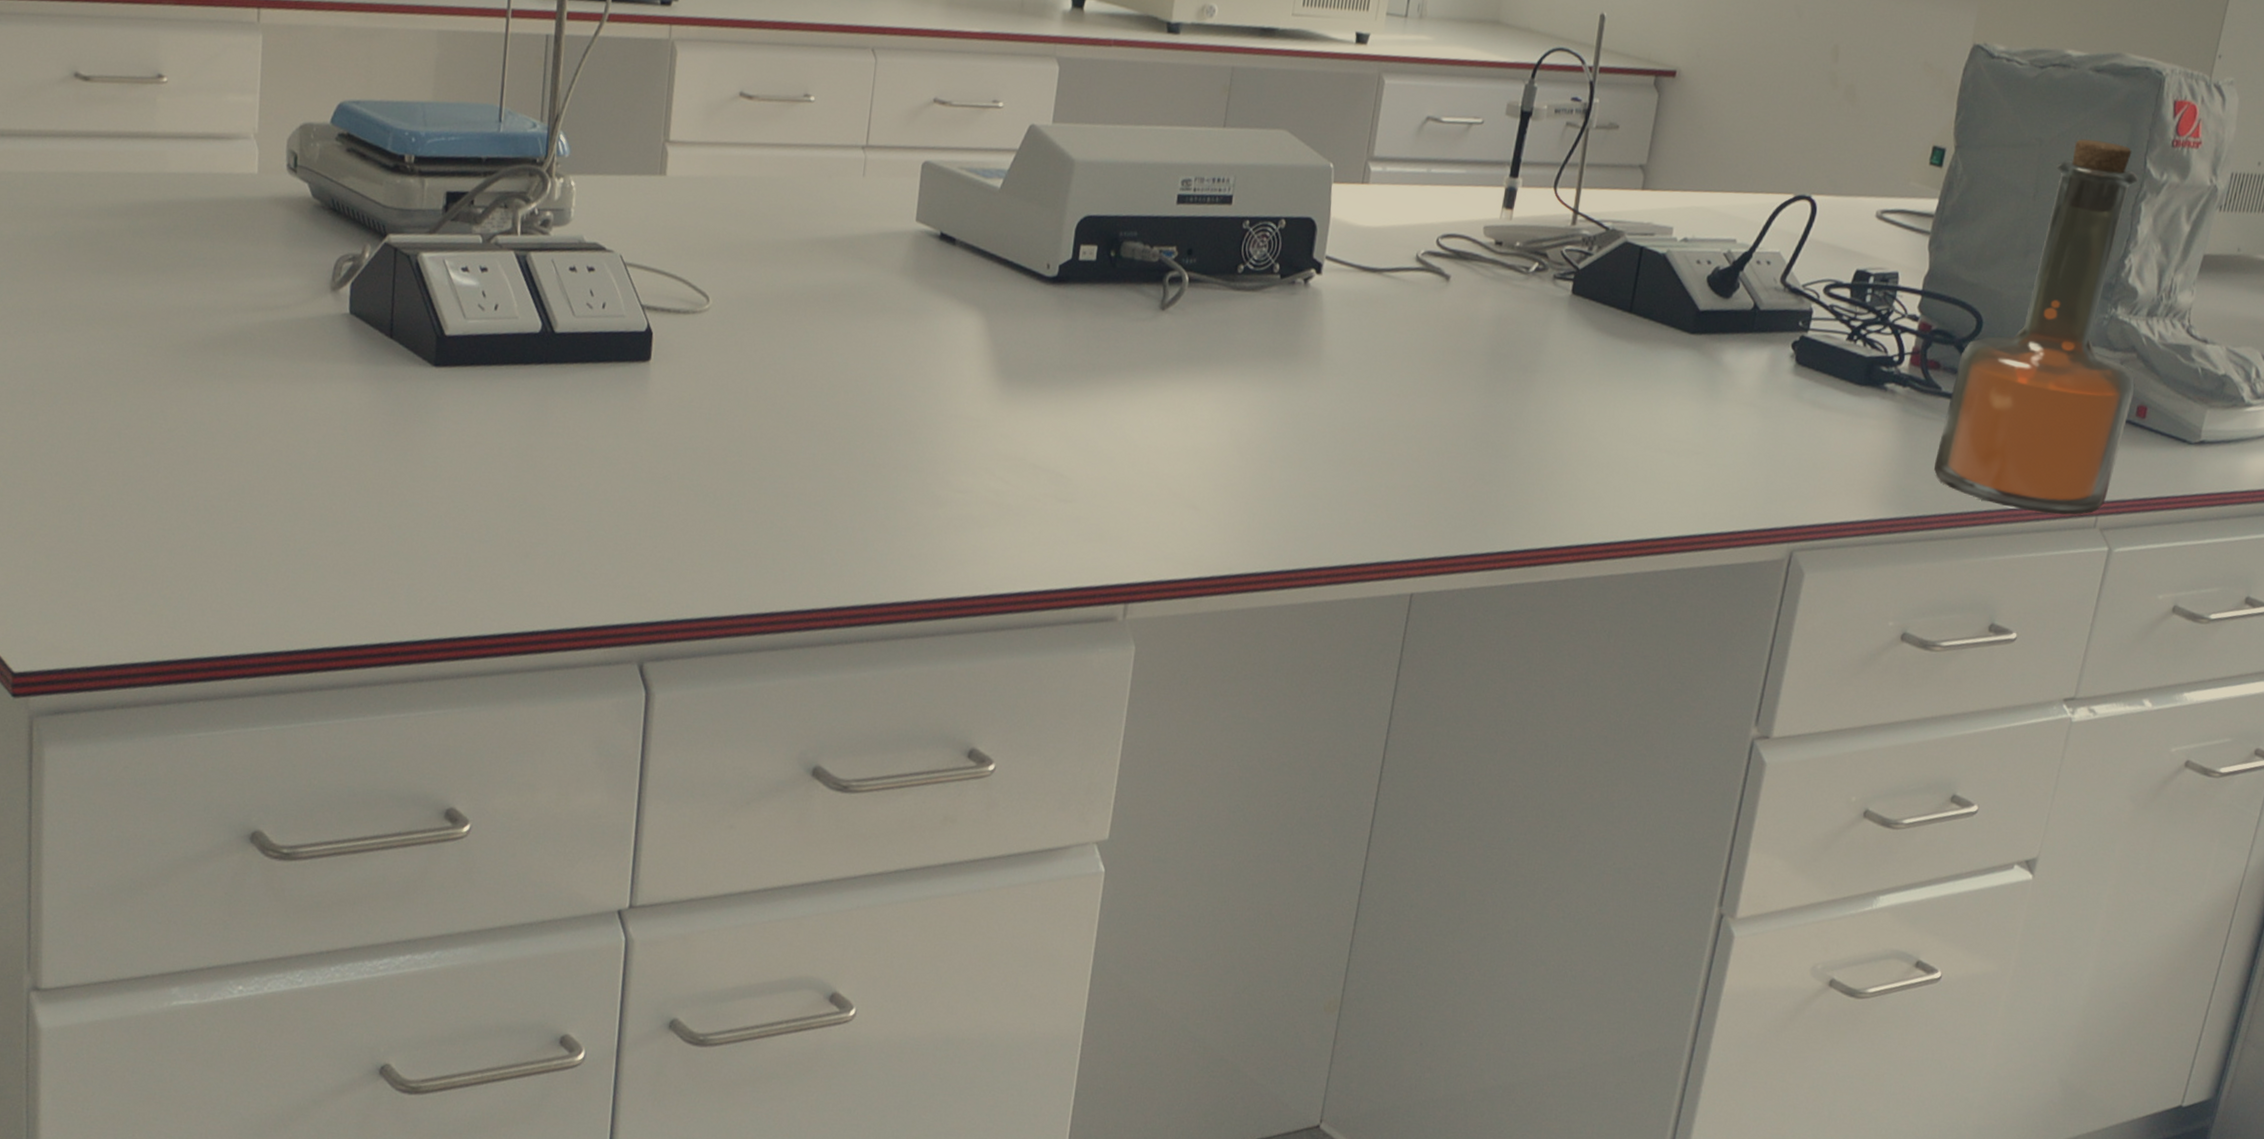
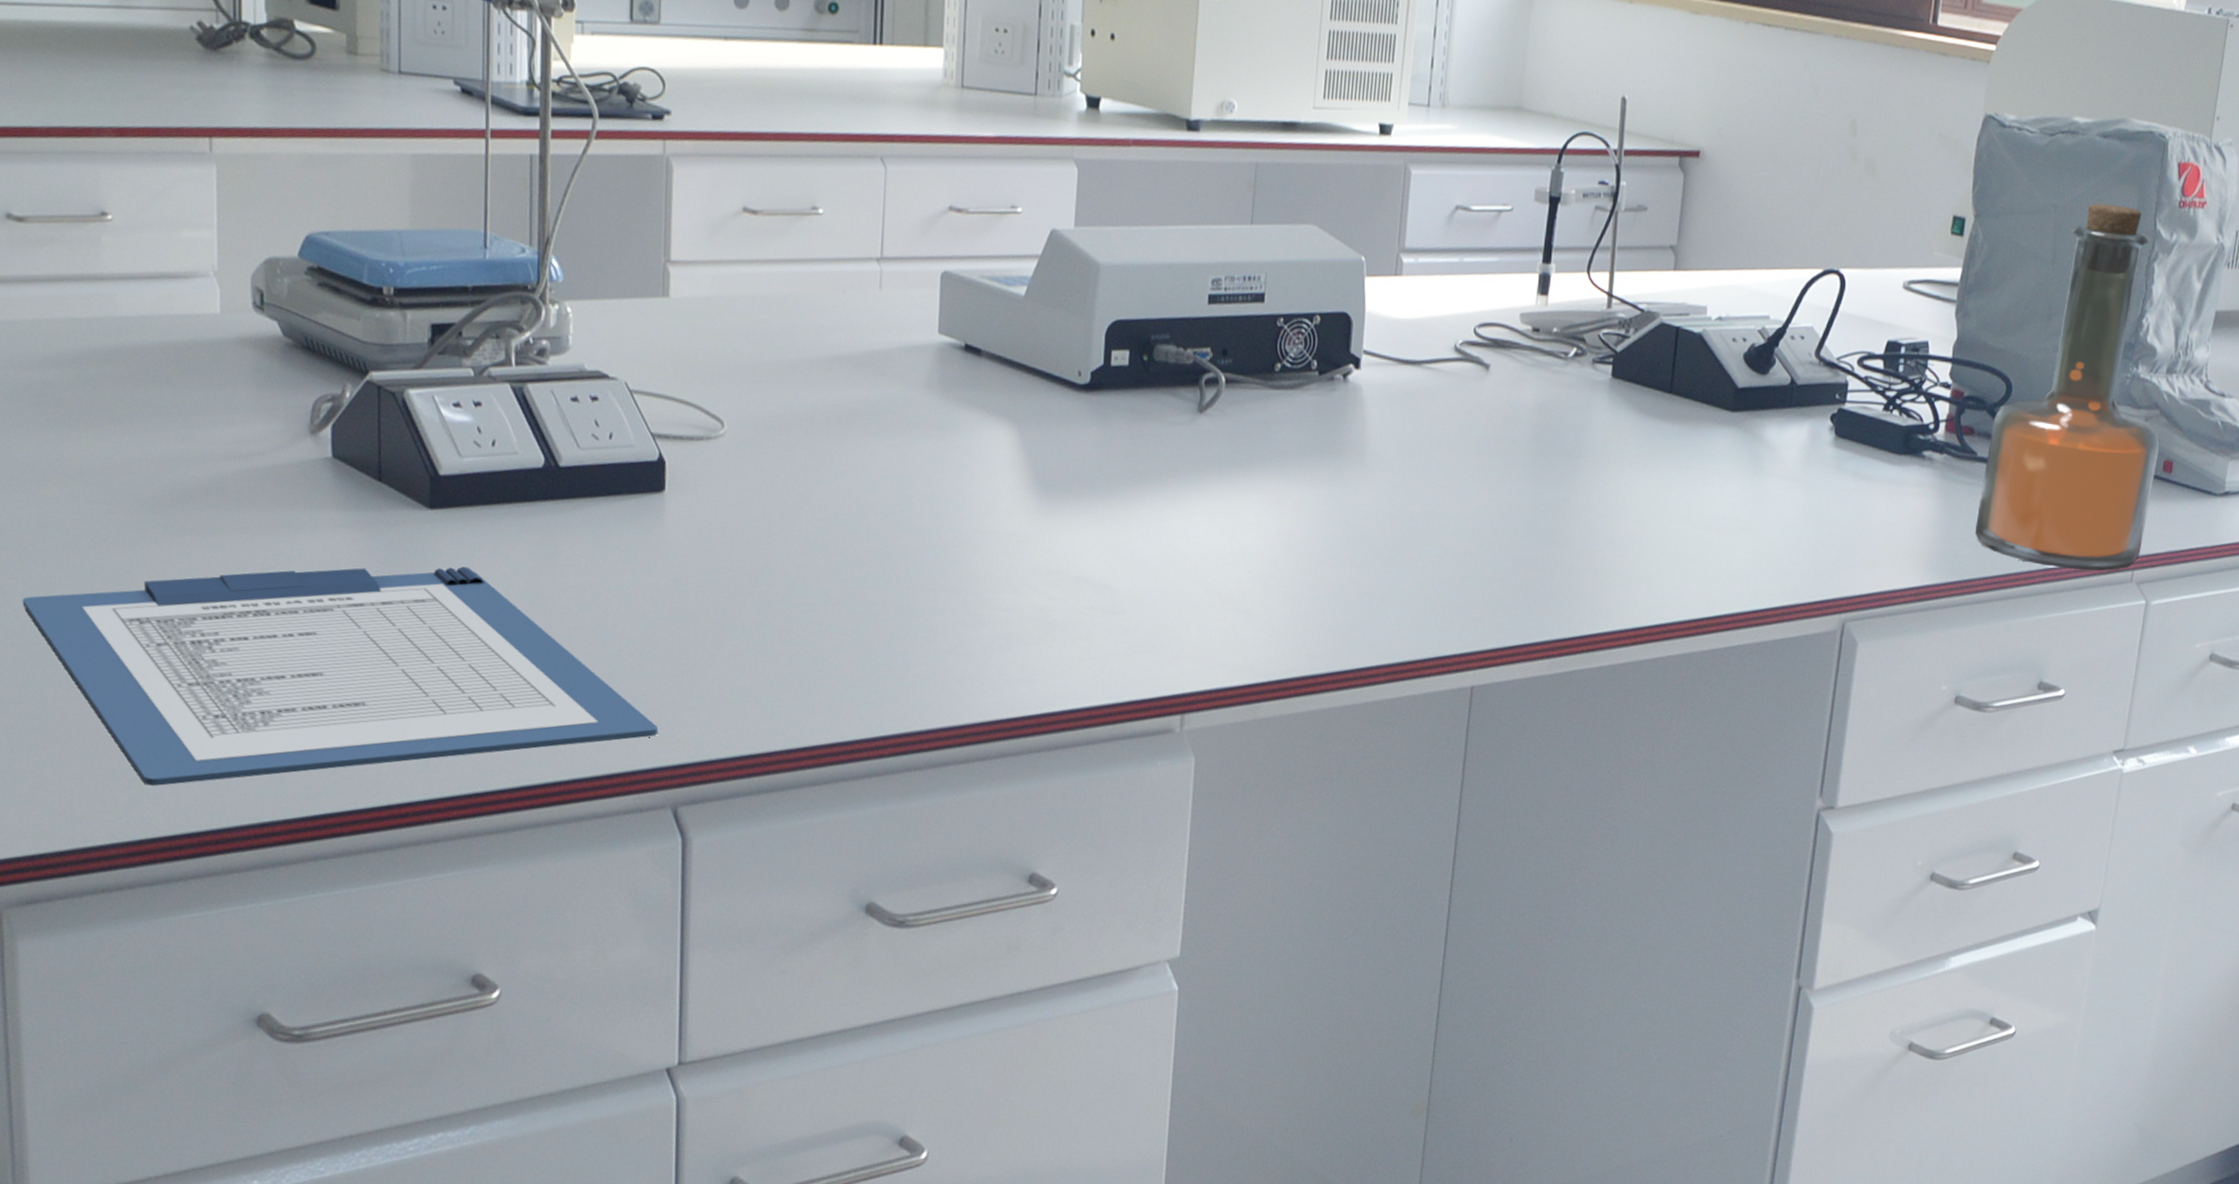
clipboard: none [67,417,631,612] -> present [22,566,659,786]

